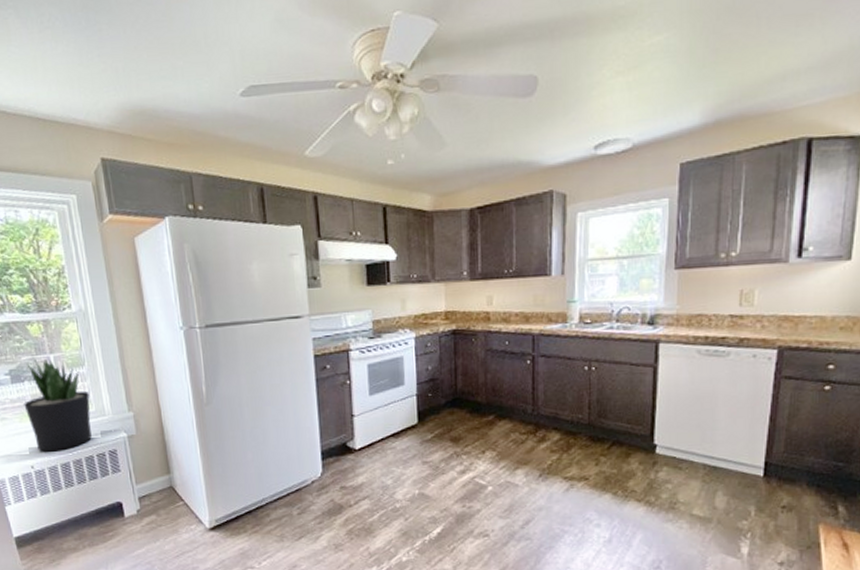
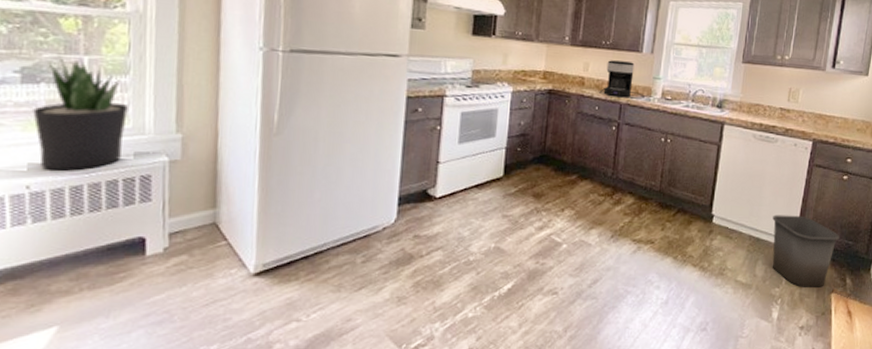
coffee maker: none [507,288,560,330] -> present [599,60,645,99]
waste bin: none [732,437,824,519] -> present [772,215,839,287]

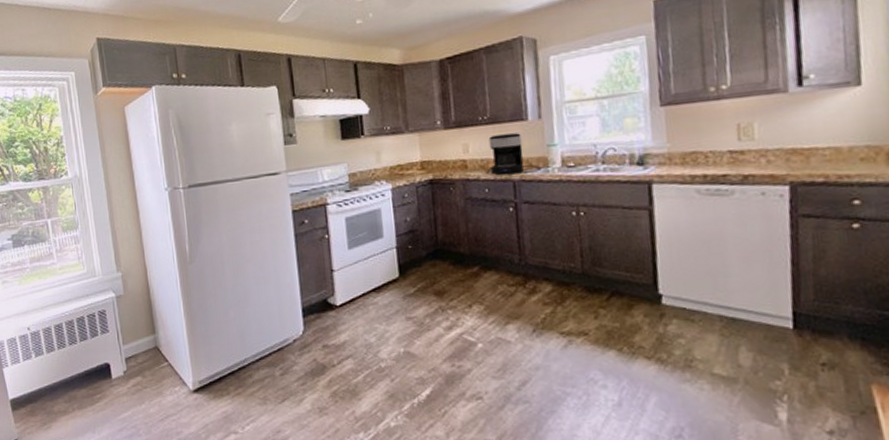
planter: present [33,56,128,171] -> none [23,222,83,314]
waste bin: present [772,215,839,287] -> none [749,283,866,378]

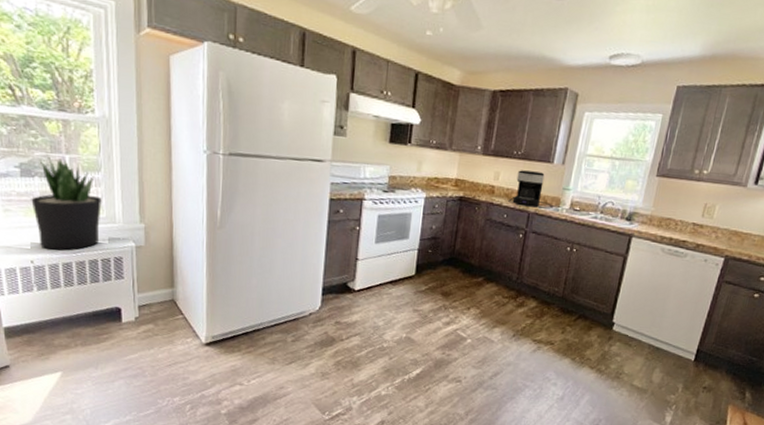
planter: none [23,222,83,314] -> present [31,154,102,251]

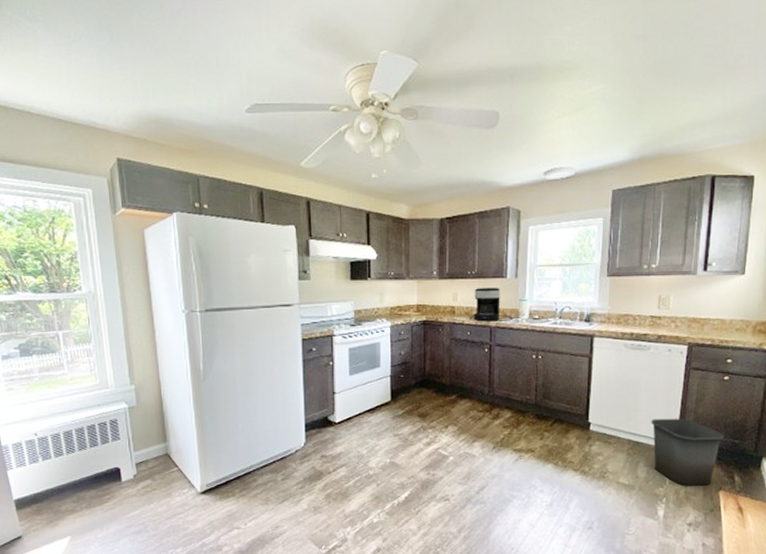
planter: present [31,154,102,251] -> none [31,333,95,420]
waste bin: none [670,327,743,398] -> present [651,418,724,486]

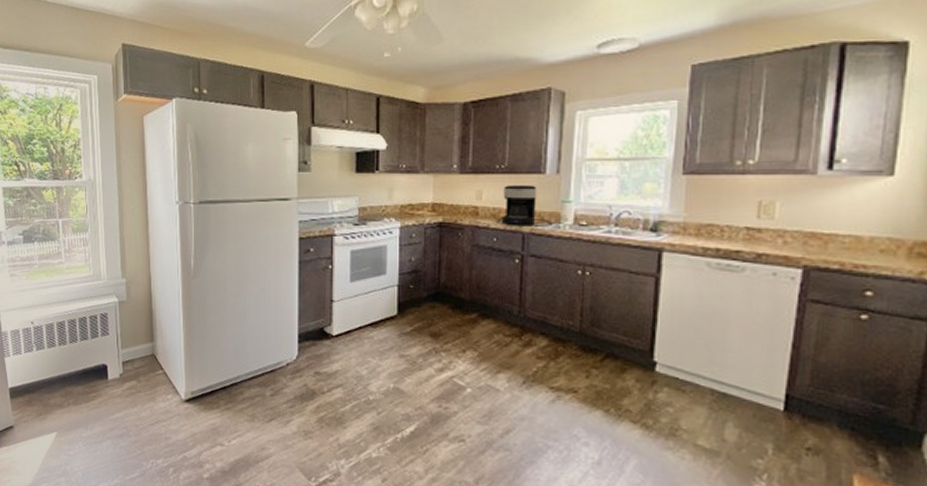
waste bin: present [651,418,724,486] -> none [746,364,860,464]

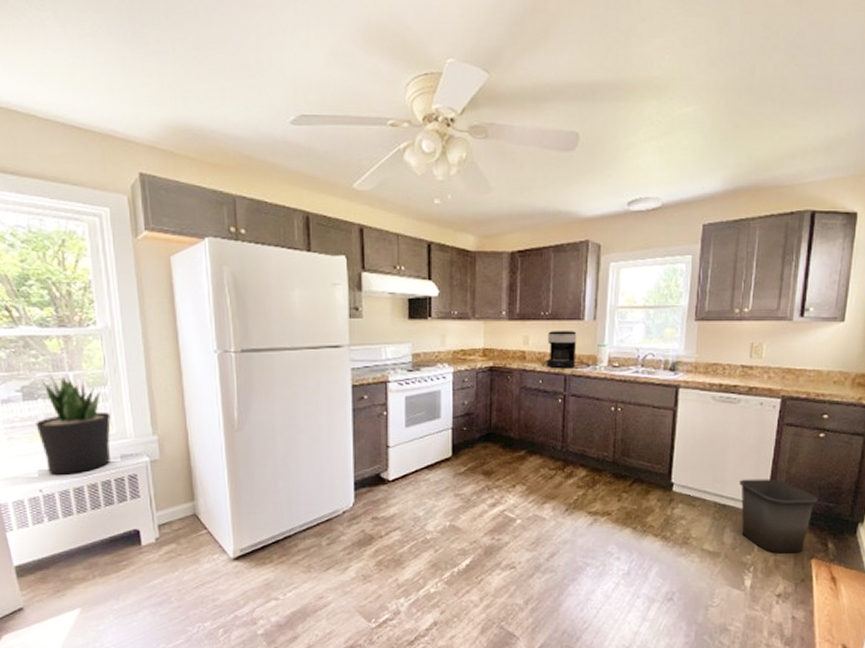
planter: none [32,220,89,310] -> present [35,374,111,475]
waste bin: none [746,364,860,464] -> present [739,479,818,554]

